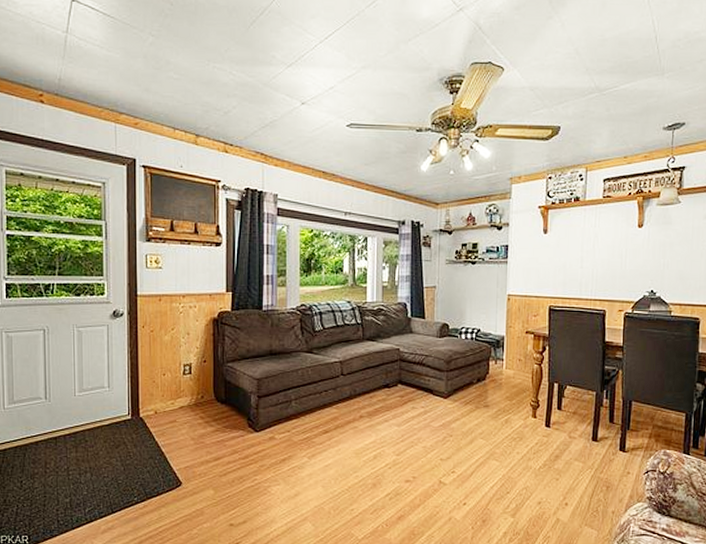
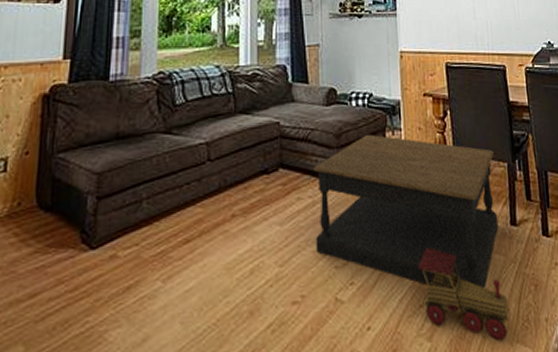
coffee table: none [425,362,585,485] -> present [312,134,499,289]
toy train: none [508,451,583,523] -> present [418,246,510,341]

